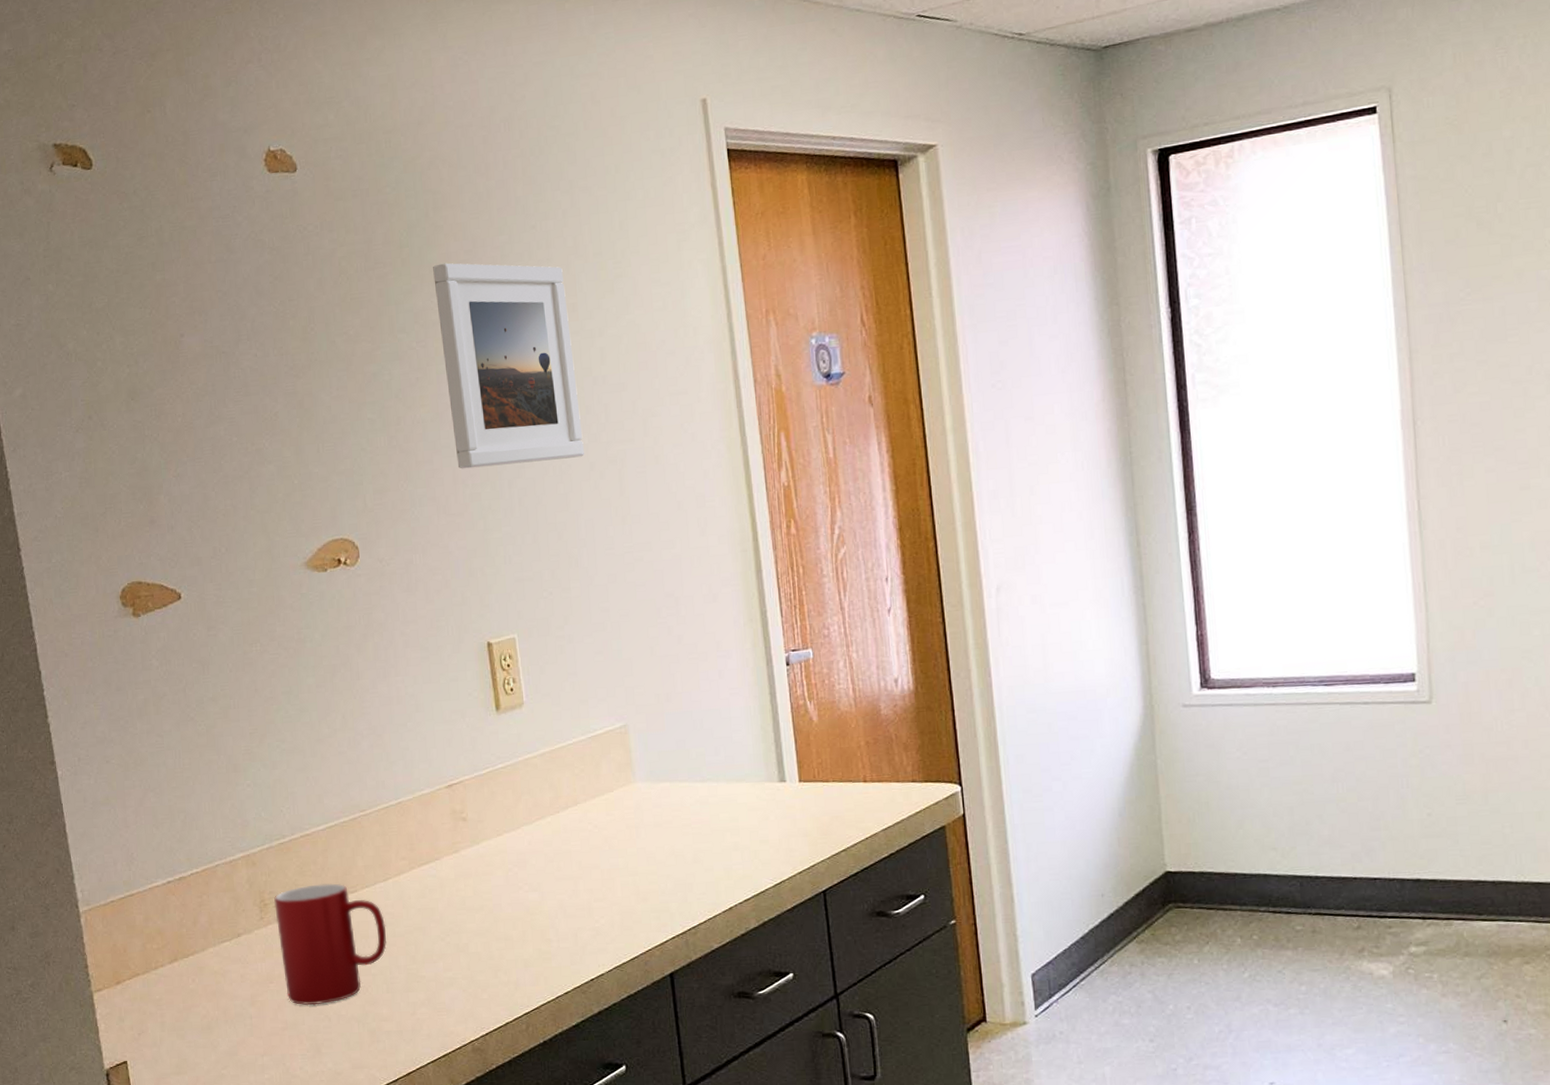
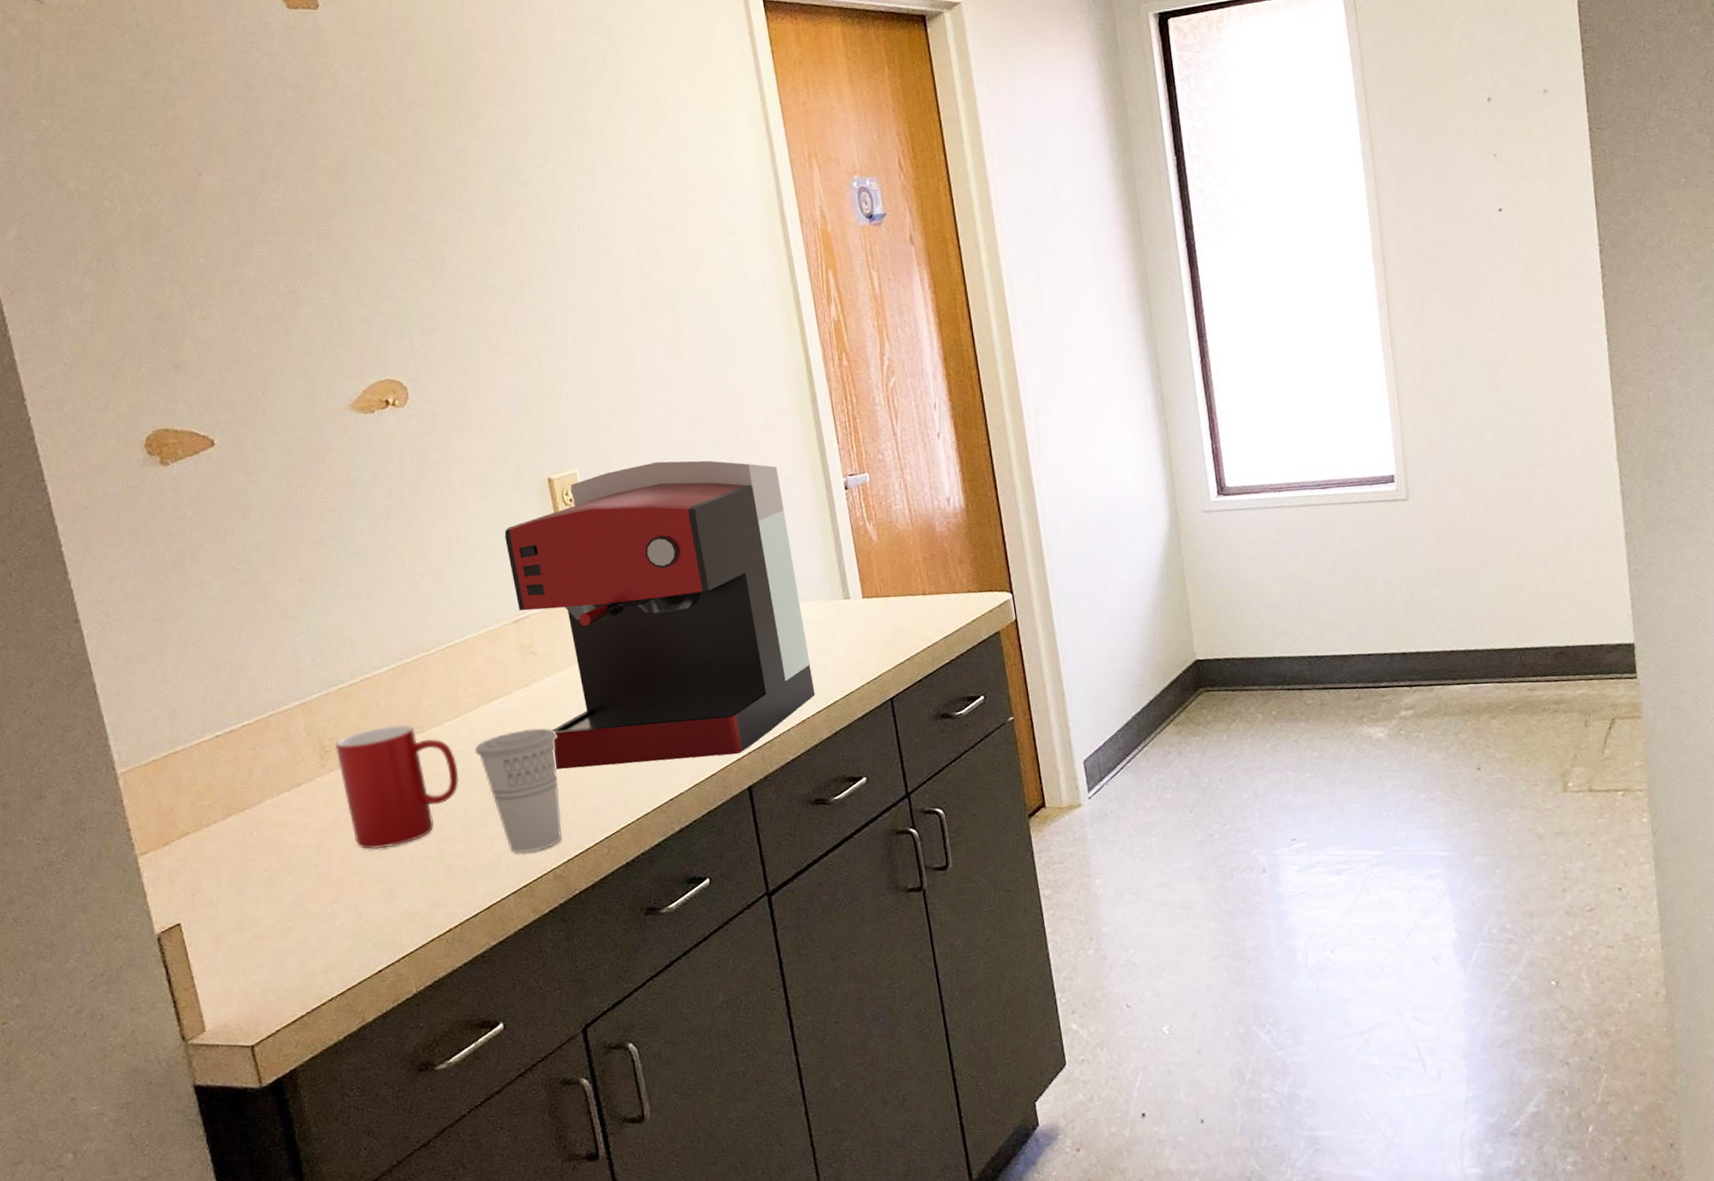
cup: none [403,896,483,1021] -> present [475,728,562,853]
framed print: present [433,263,584,469] -> none [471,104,637,309]
coffee maker: none [442,629,744,940] -> present [504,460,816,770]

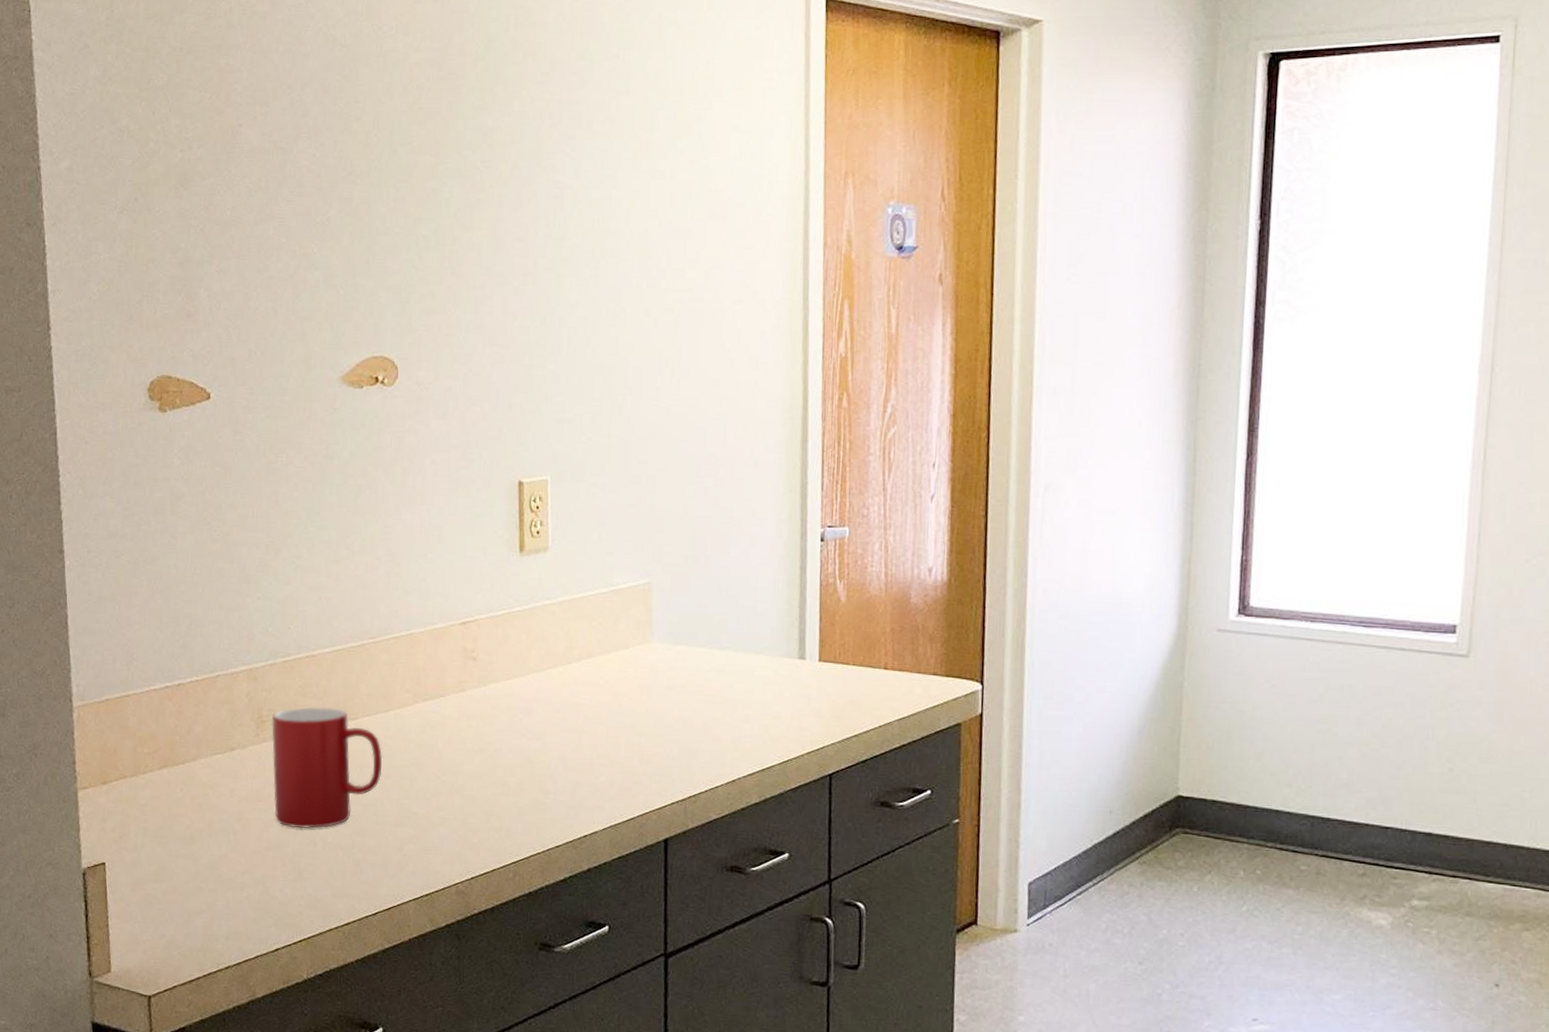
cup: present [475,728,562,853] -> none [401,735,483,862]
coffee maker: present [504,460,816,770] -> none [466,480,753,803]

